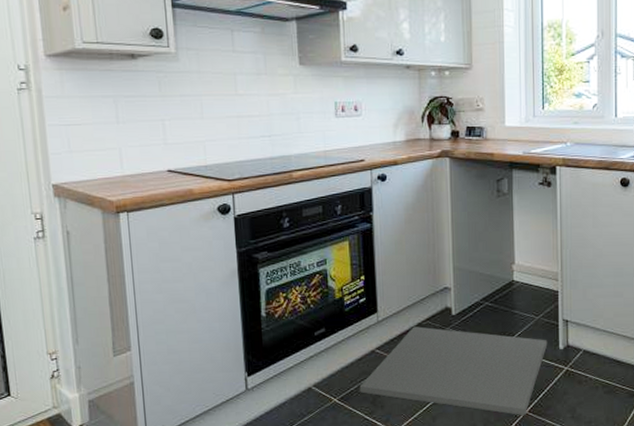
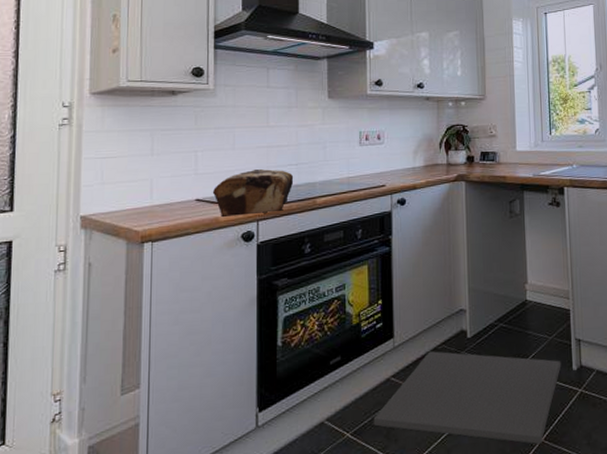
bread loaf: none [185,140,268,190] -> present [213,169,294,218]

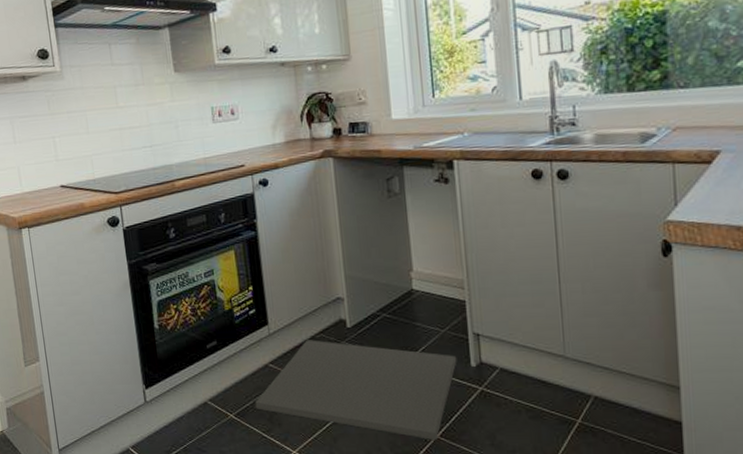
bread loaf: present [213,169,294,218] -> none [75,152,151,203]

